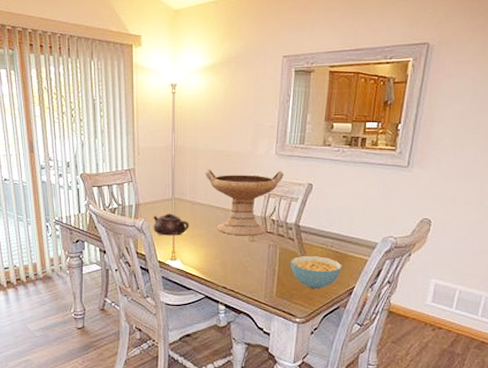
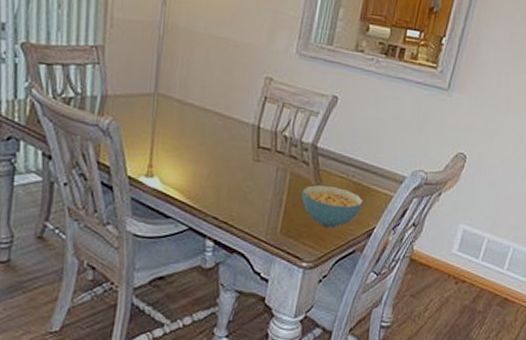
teapot: present [153,214,189,236] -> none [124,113,175,145]
decorative bowl: present [204,169,284,236] -> none [202,60,304,154]

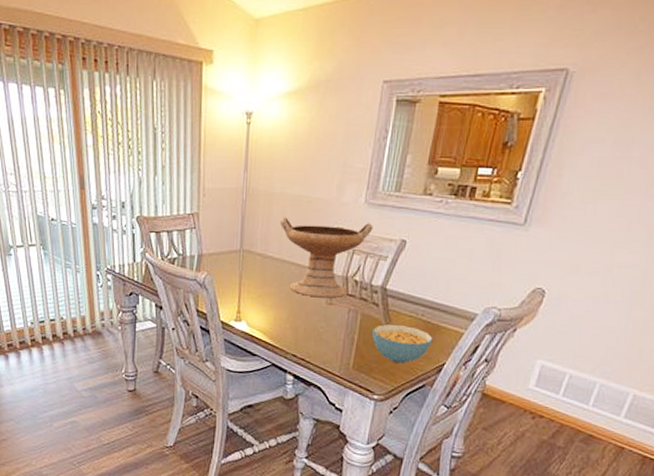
decorative bowl: none [202,60,304,154] -> present [279,217,373,298]

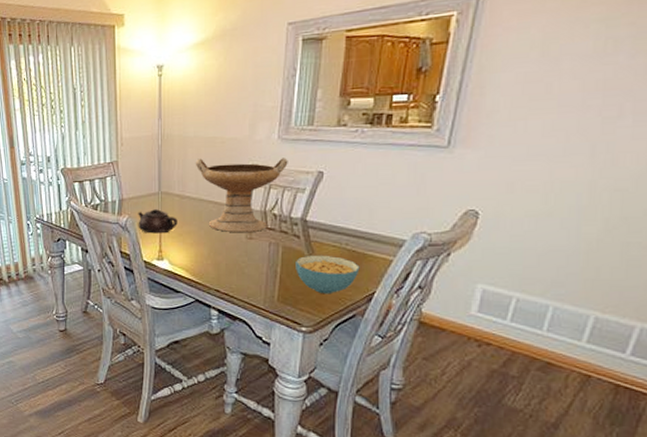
teapot: none [217,267,258,294] -> present [138,209,178,234]

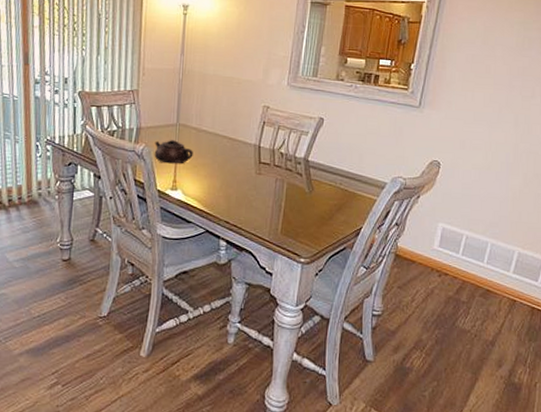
decorative bowl: present [195,158,288,233] -> none [213,95,295,169]
cereal bowl: present [296,255,360,295] -> none [297,192,350,229]

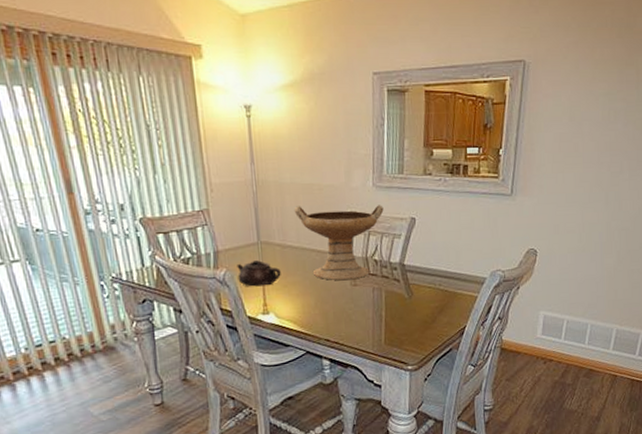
decorative bowl: none [213,95,295,169] -> present [294,205,384,281]

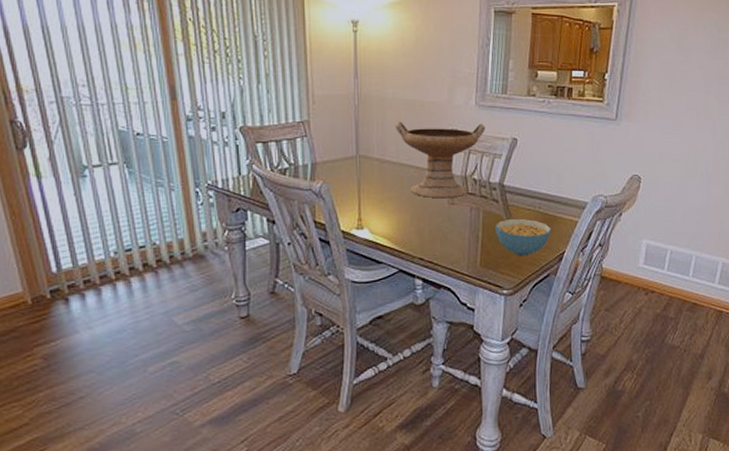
teapot: present [237,260,281,287] -> none [334,174,378,201]
cereal bowl: none [398,296,452,333] -> present [495,218,551,256]

